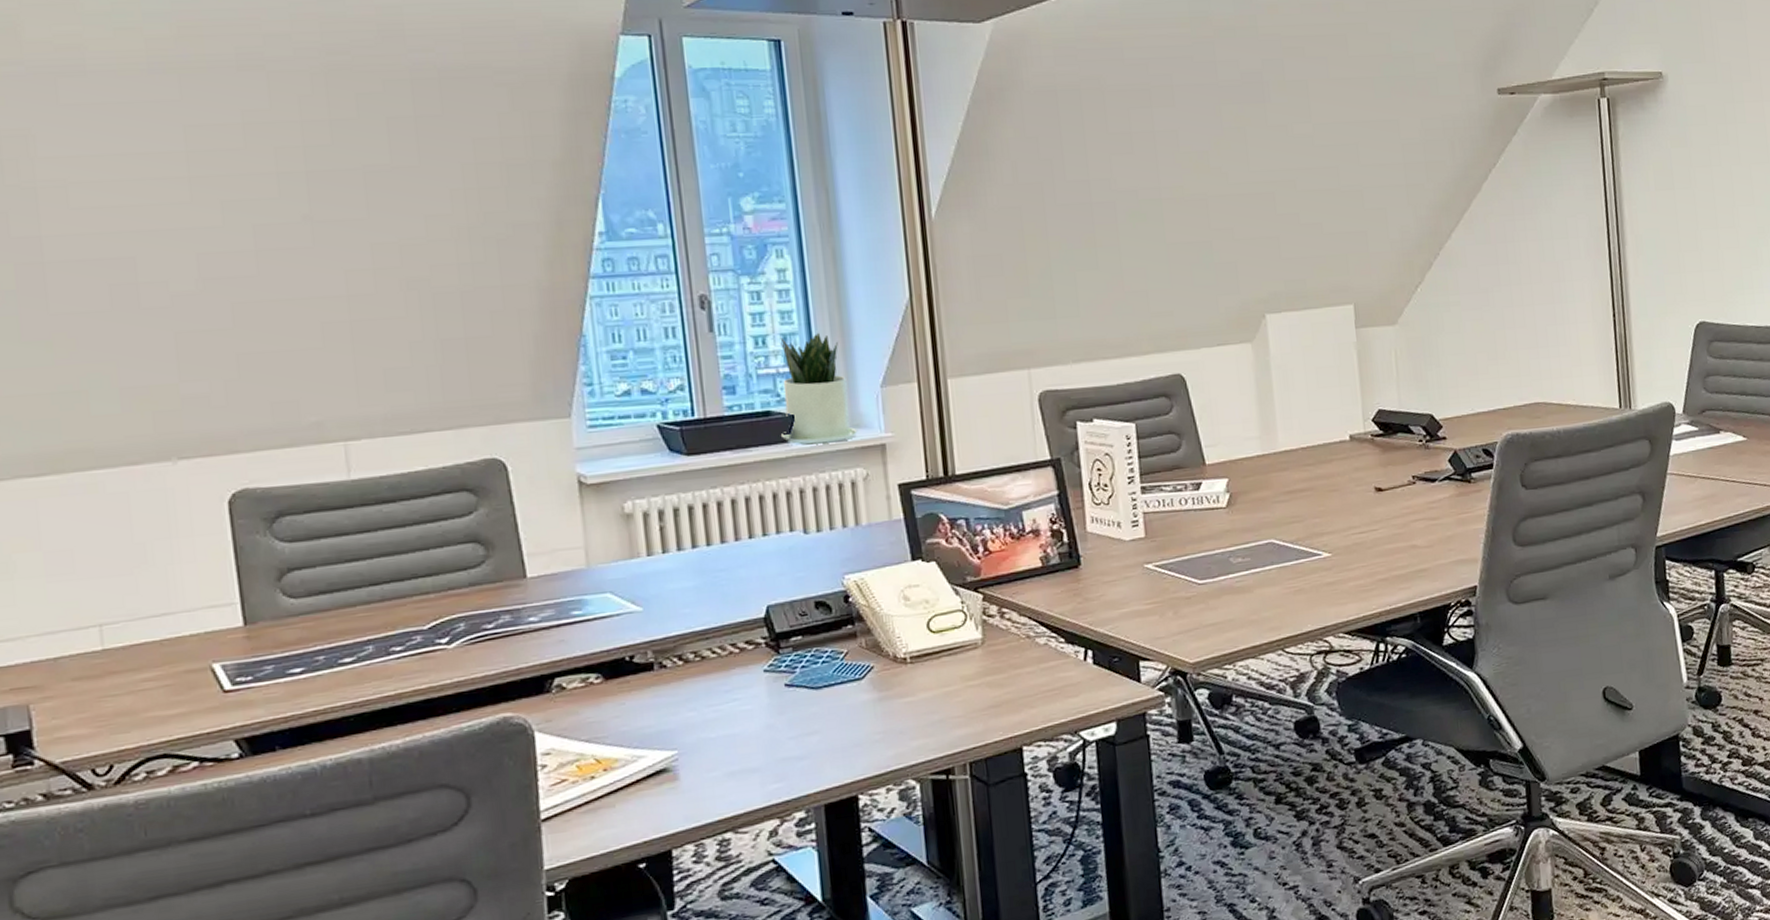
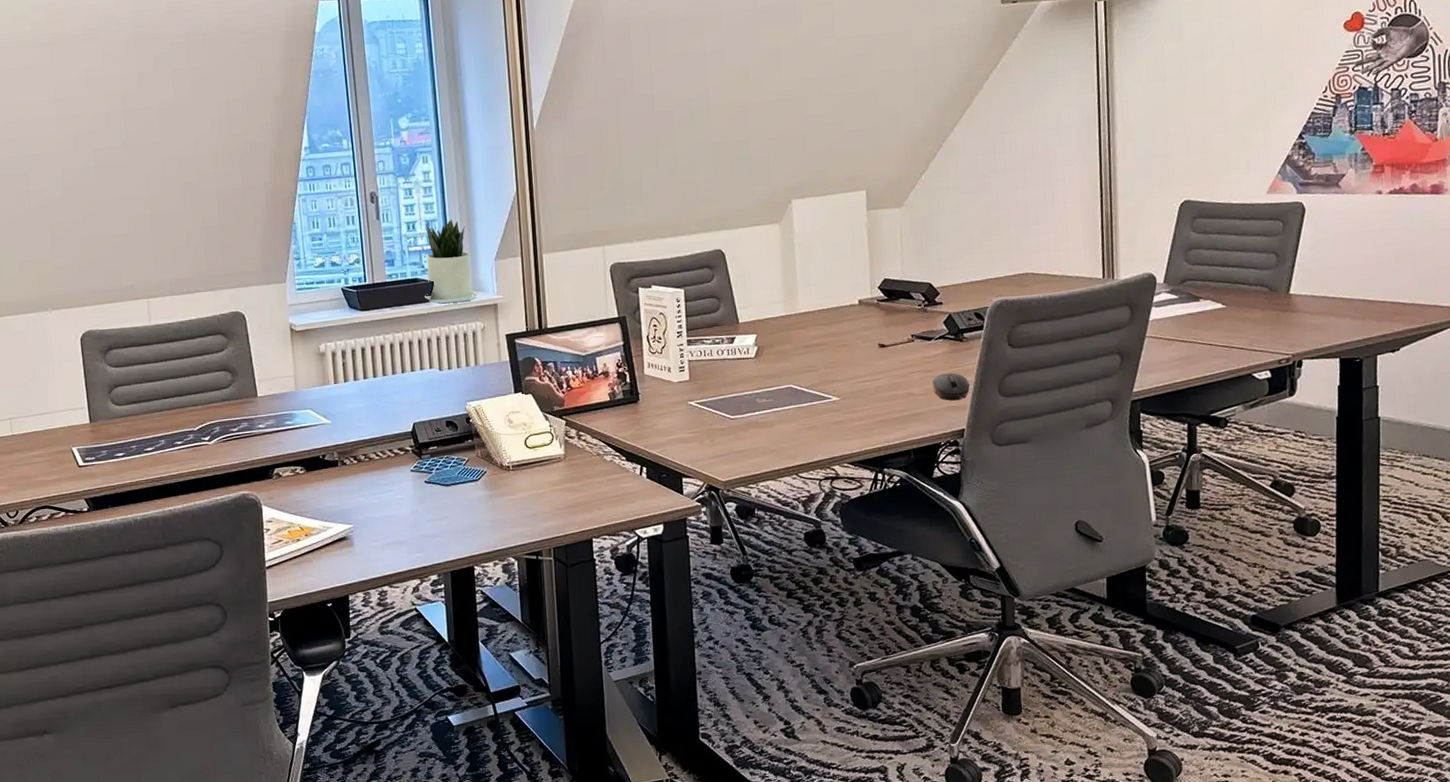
computer mouse: none [1438,520,1481,552] -> present [932,373,970,401]

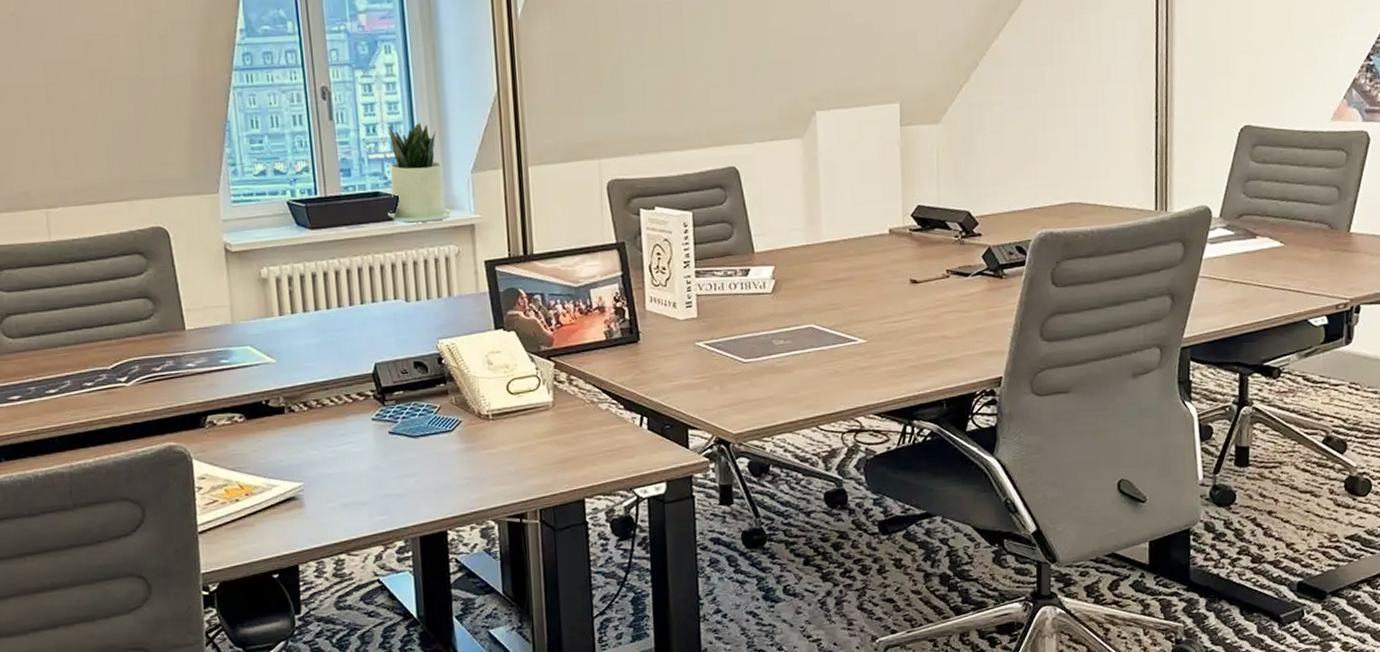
computer mouse: present [932,373,970,401] -> none [968,314,1009,345]

